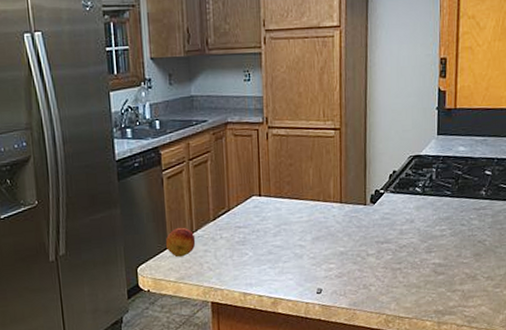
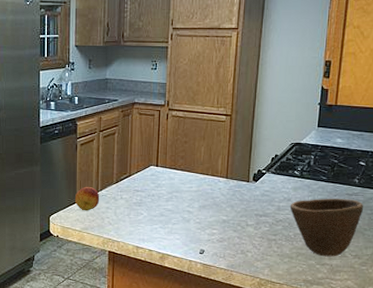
bowl: none [413,214,493,282] -> present [289,198,364,257]

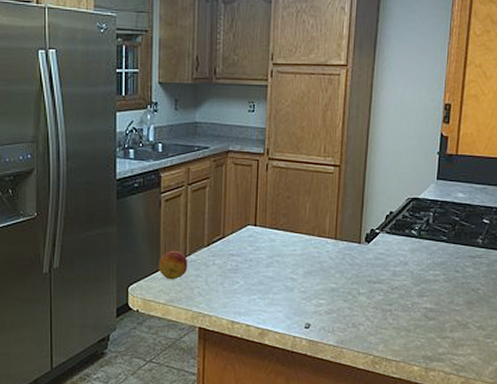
bowl: present [289,198,364,257] -> none [406,261,488,329]

